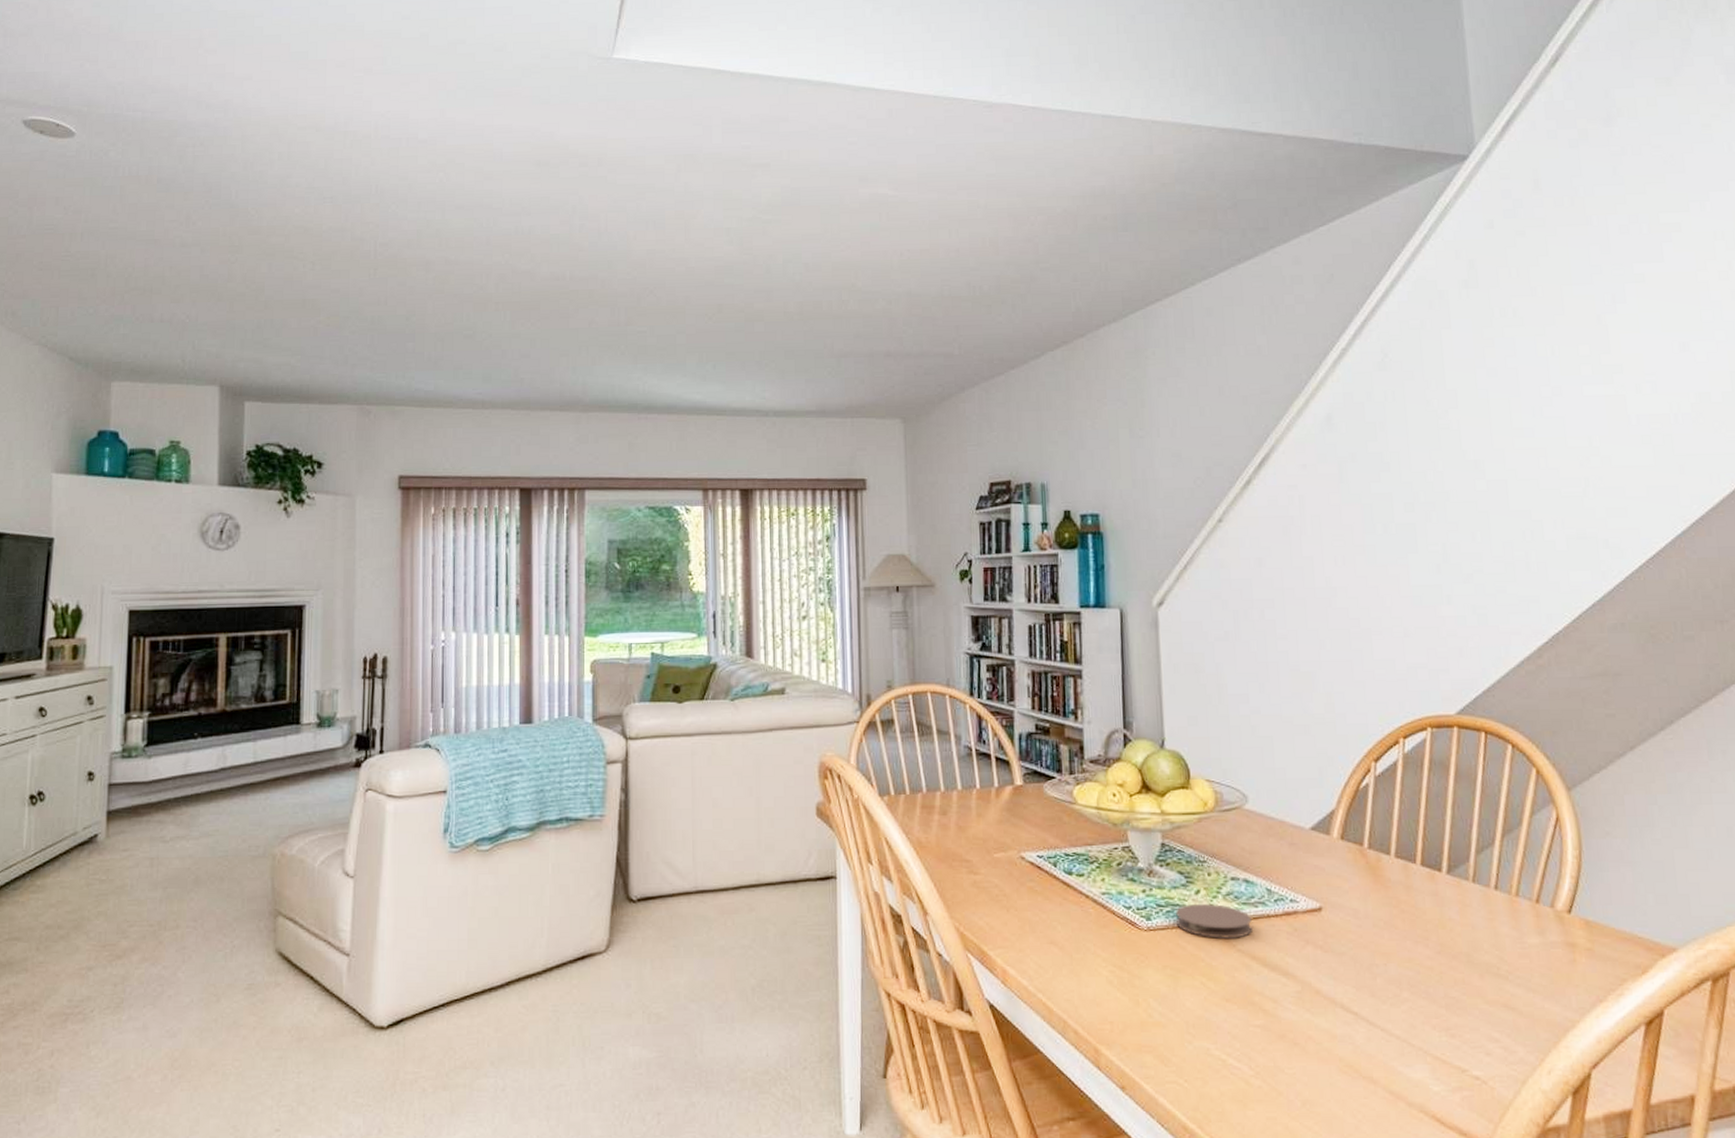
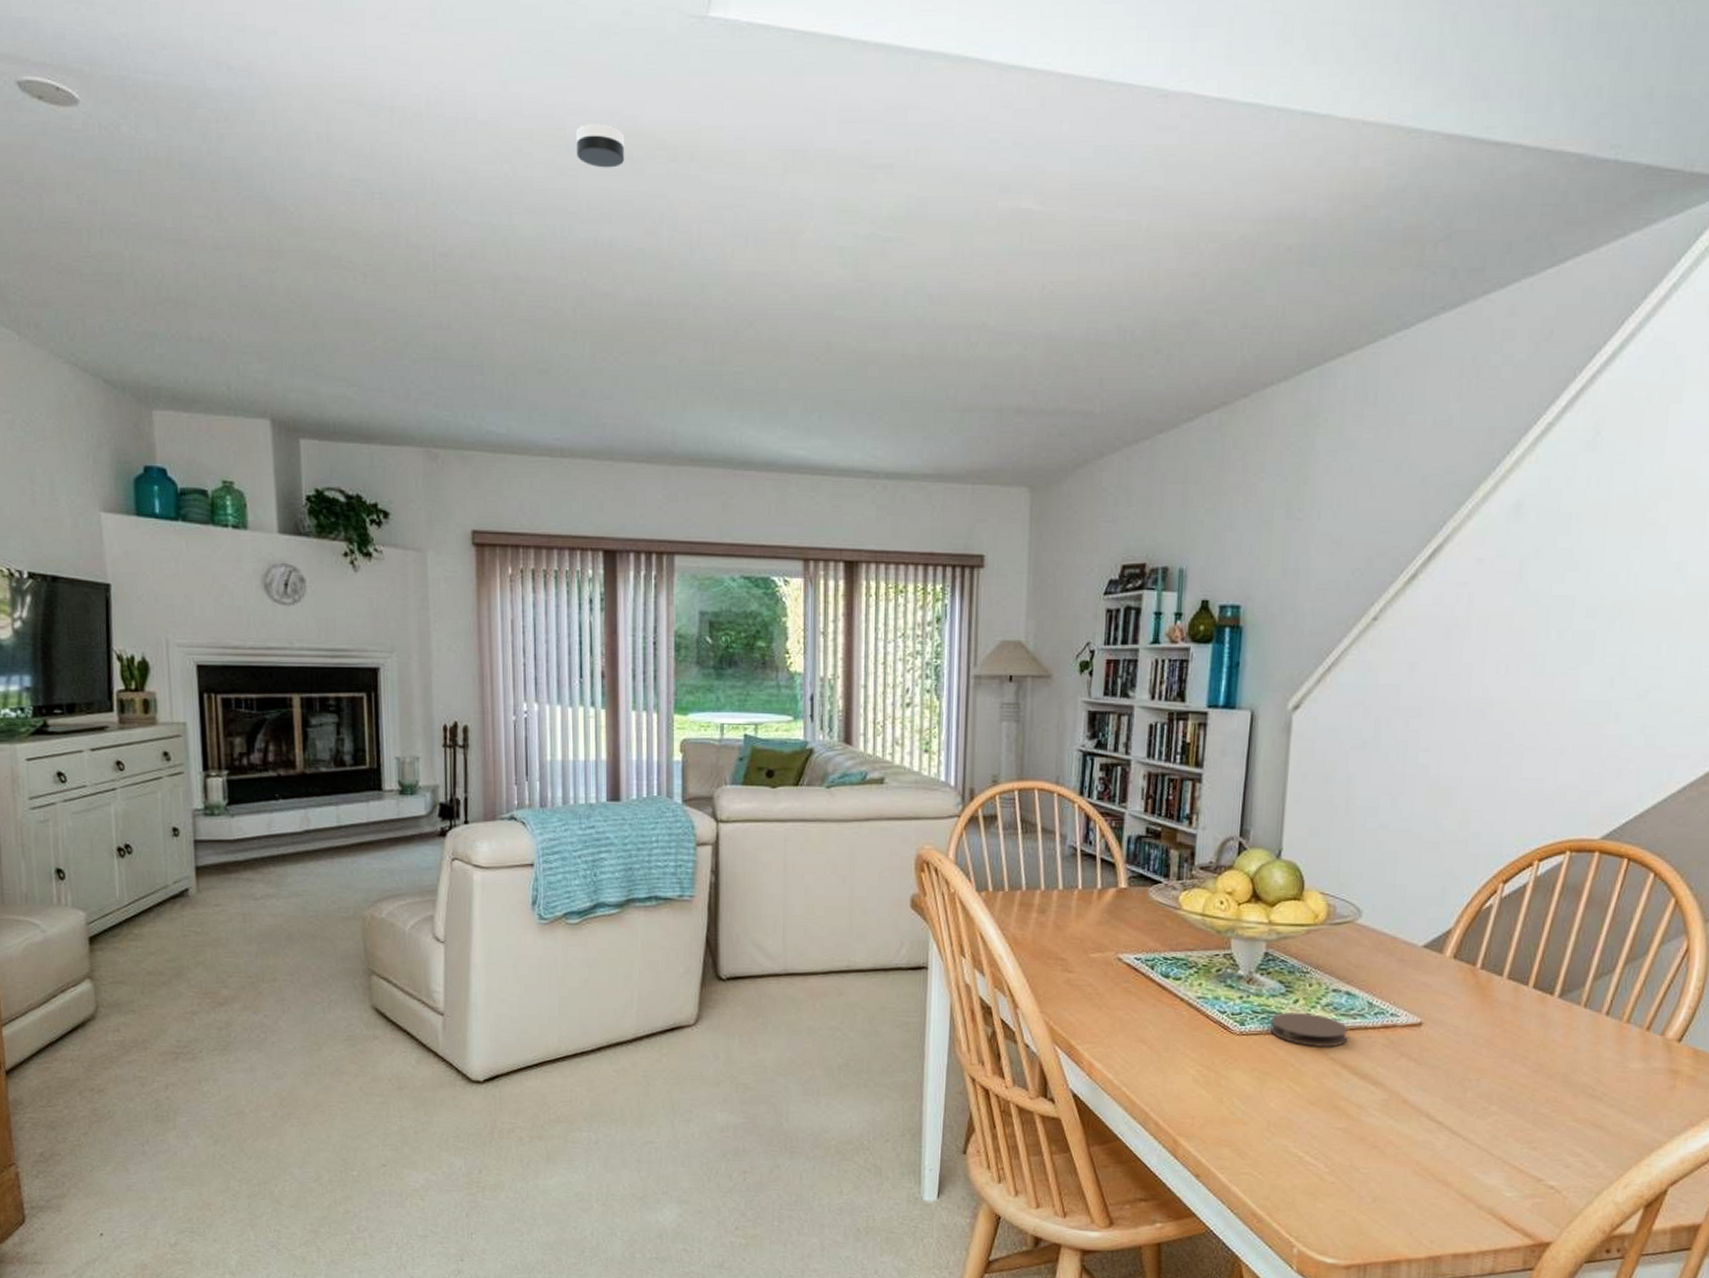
smoke detector: none [501,139,543,173] -> present [576,123,625,168]

